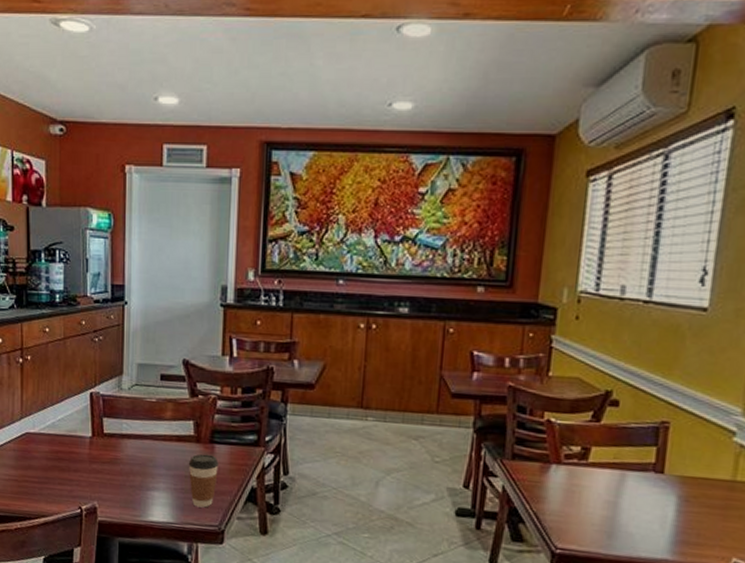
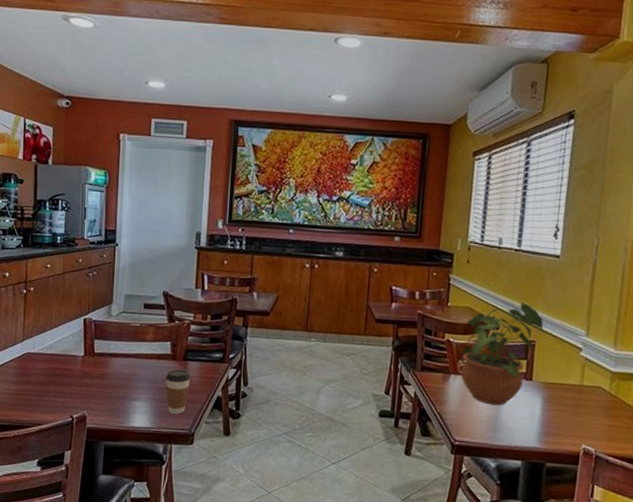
potted plant: none [565,371,682,506] -> present [460,303,544,406]

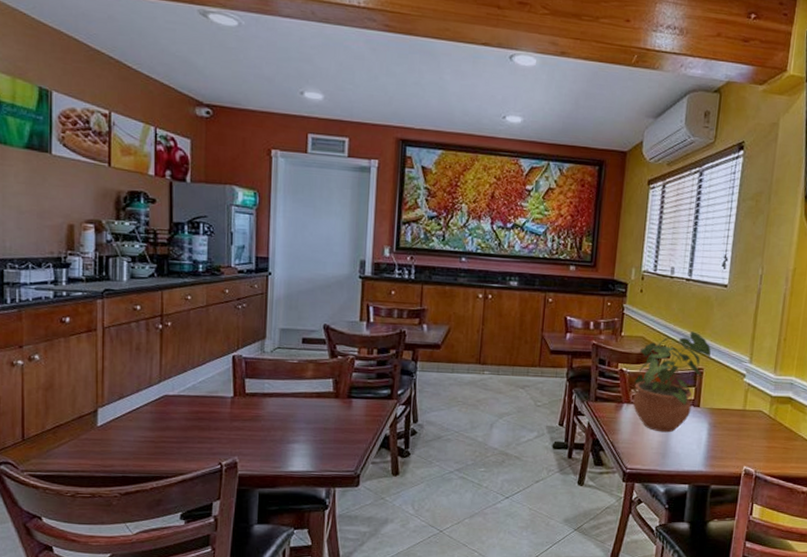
coffee cup: present [165,369,191,415] -> none [327,408,356,456]

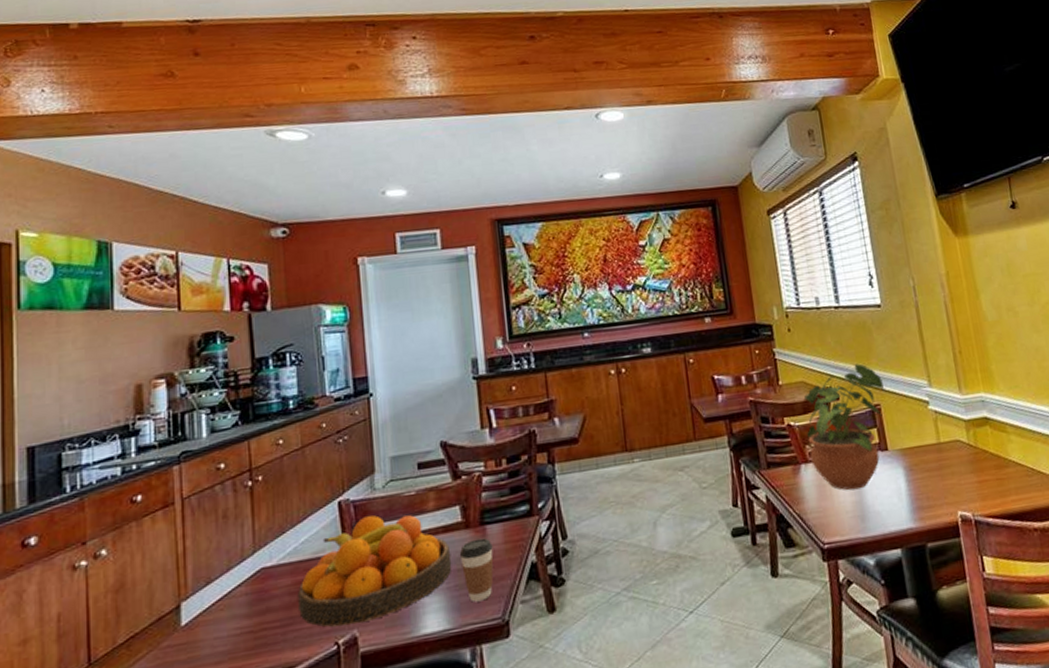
fruit bowl: none [192,372,321,453] -> present [298,515,452,627]
coffee cup: none [327,408,356,456] -> present [459,538,494,603]

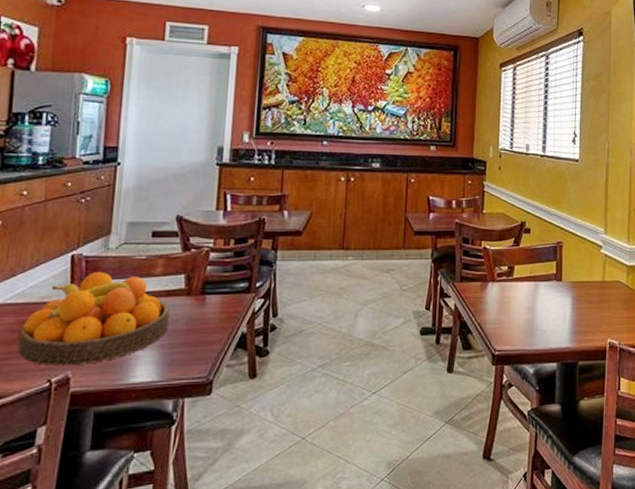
coffee cup: present [459,538,494,603] -> none [177,306,209,361]
potted plant: present [804,363,885,491] -> none [498,206,569,310]

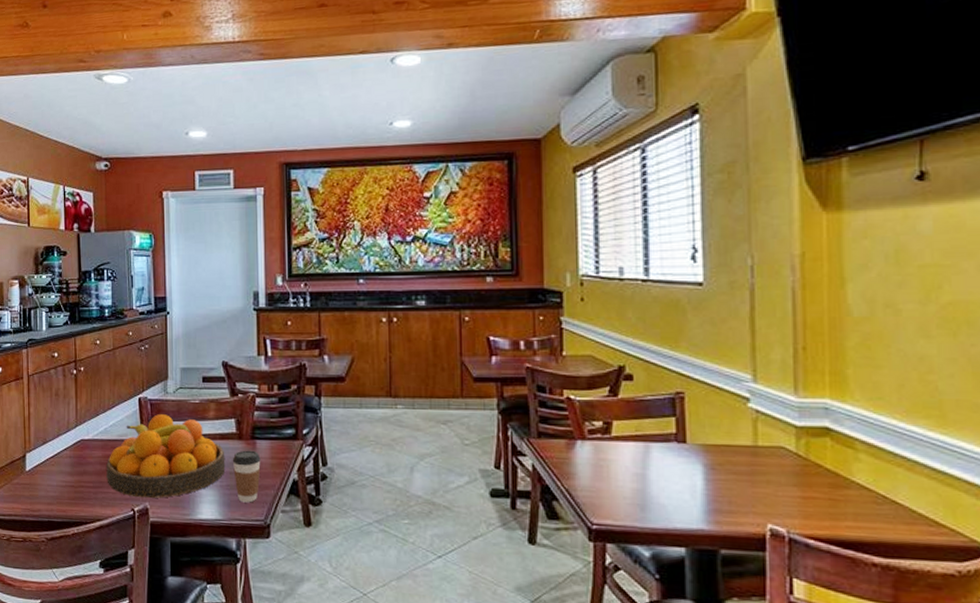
coffee cup: none [177,306,209,361] -> present [232,450,261,503]

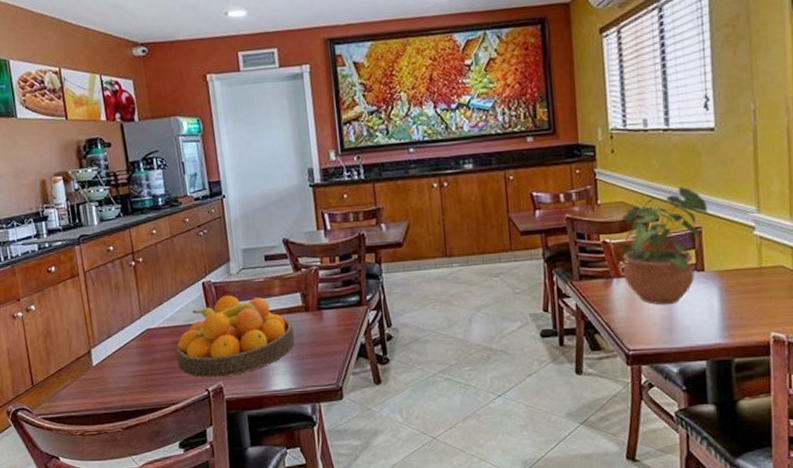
coffee cup: present [232,450,261,503] -> none [300,320,329,370]
potted plant: none [588,345,693,478] -> present [622,187,709,305]

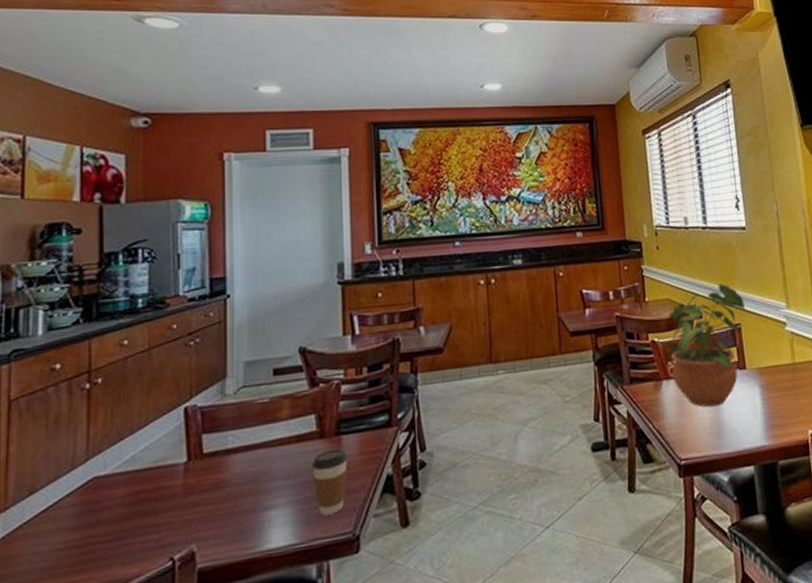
fruit bowl: present [176,295,295,378] -> none [132,423,303,541]
coffee cup: none [300,320,329,370] -> present [311,448,348,516]

